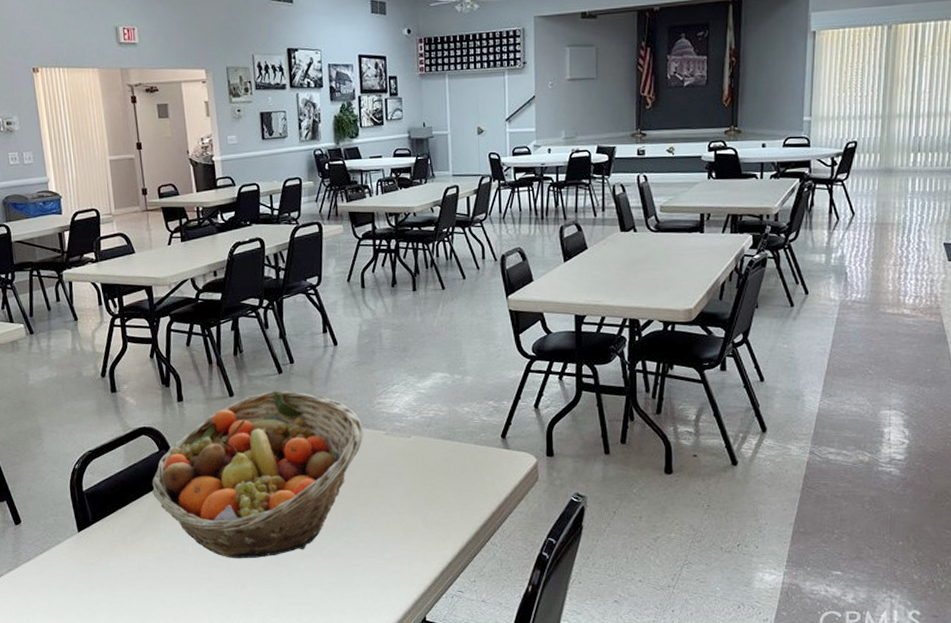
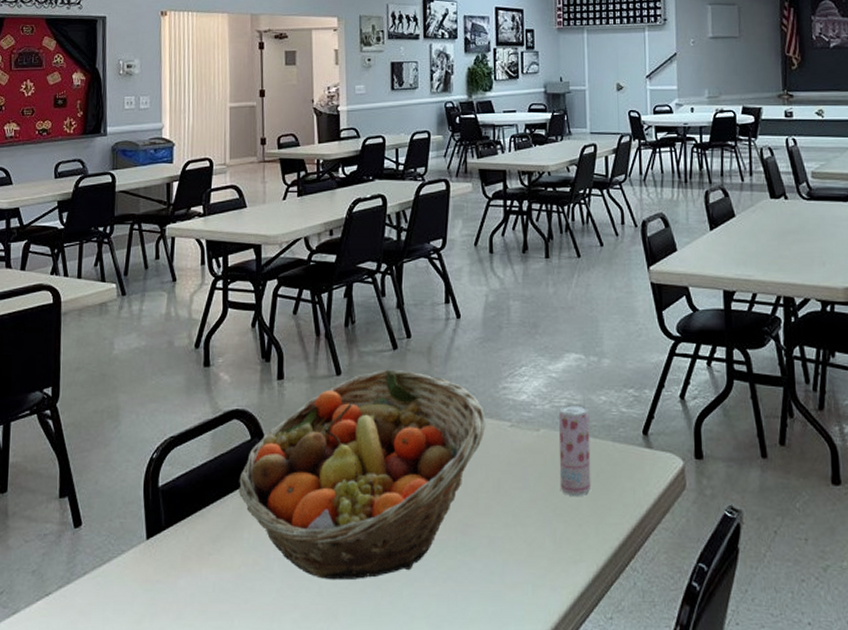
beverage can: none [427,415,457,488] -> present [558,404,592,496]

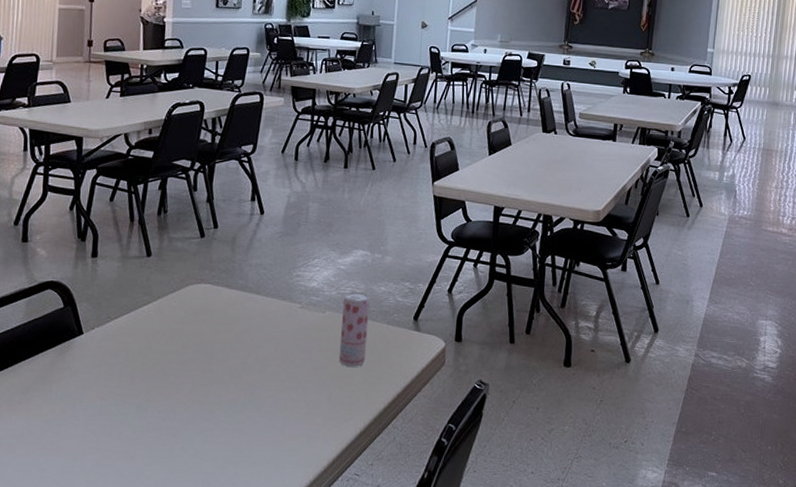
fruit basket: present [239,369,486,580] -> none [50,254,279,428]

